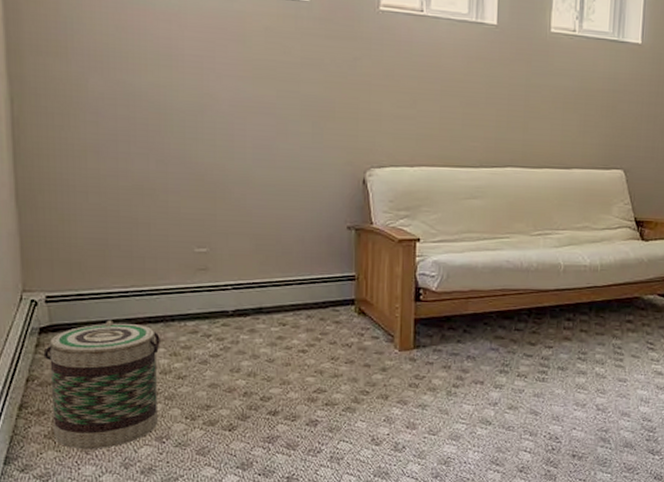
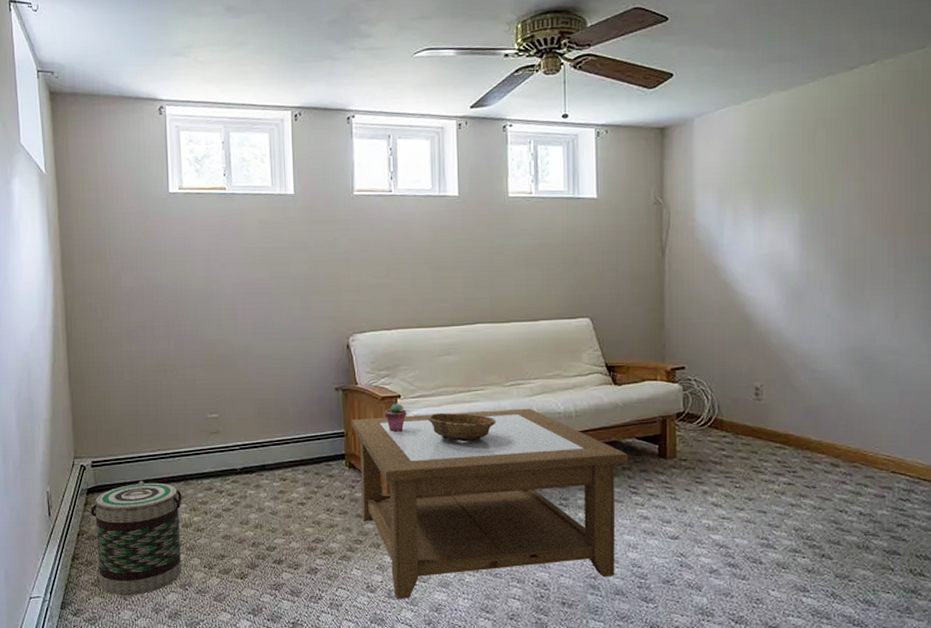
coffee table: none [363,259,649,453] -> present [351,408,628,600]
potted succulent: none [401,246,426,278] -> present [384,403,407,432]
decorative bowl: none [448,259,520,292] -> present [428,412,496,442]

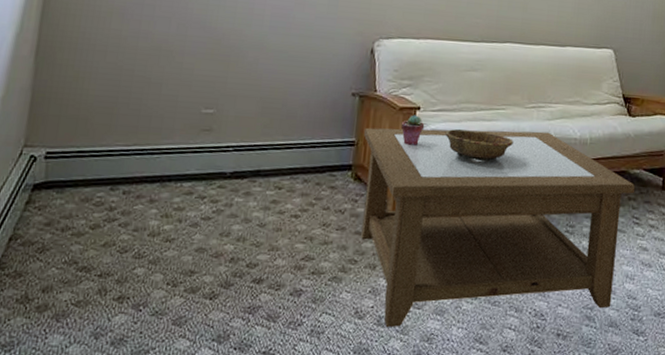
basket: present [90,480,182,596] -> none [26,178,154,317]

